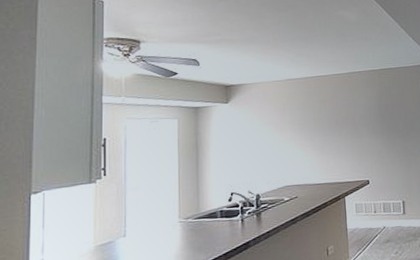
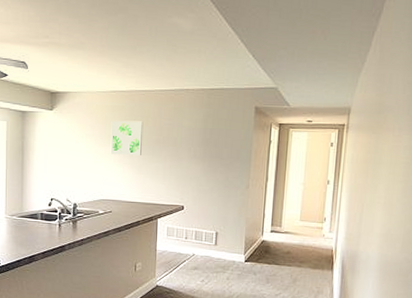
wall art: none [289,104,322,139] -> present [110,120,144,155]

